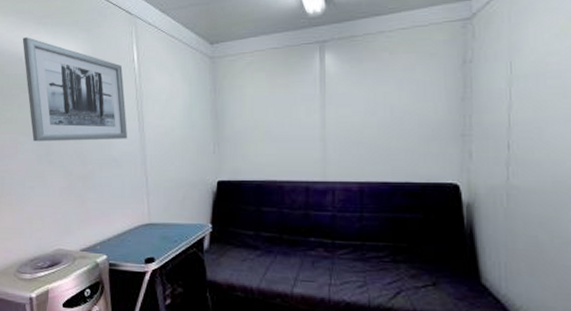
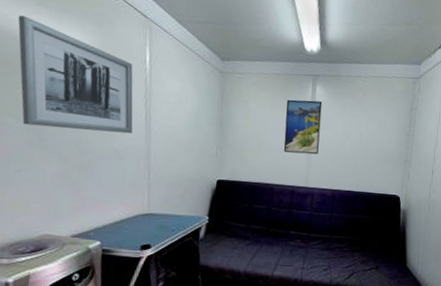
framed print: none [289,72,335,140] -> present [283,99,323,155]

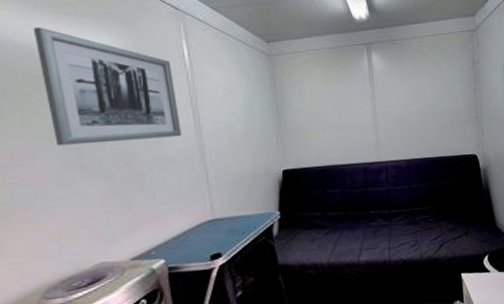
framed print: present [283,99,323,155] -> none [343,70,385,129]

